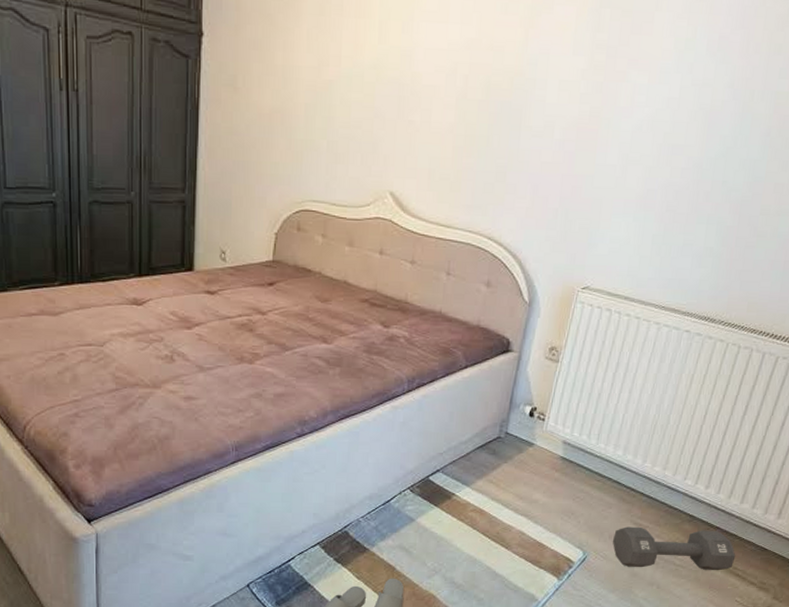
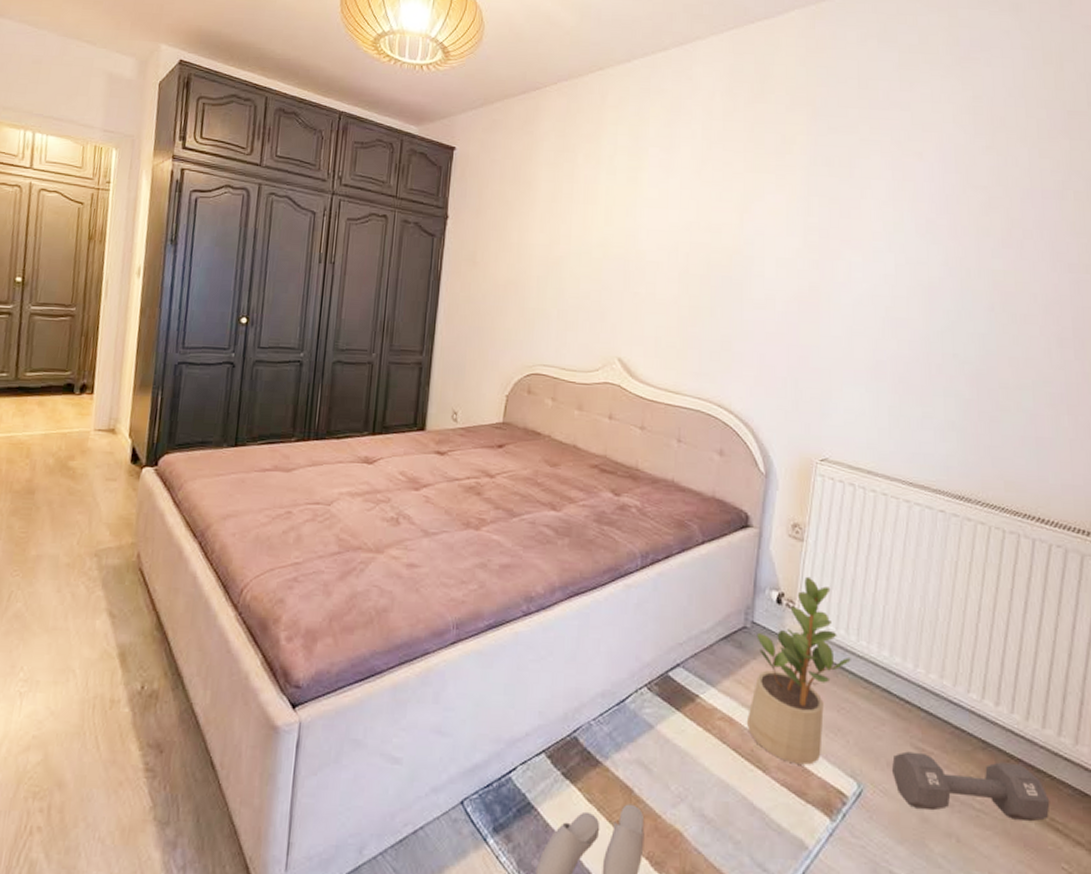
potted plant: none [494,392,590,541] -> present [746,576,851,765]

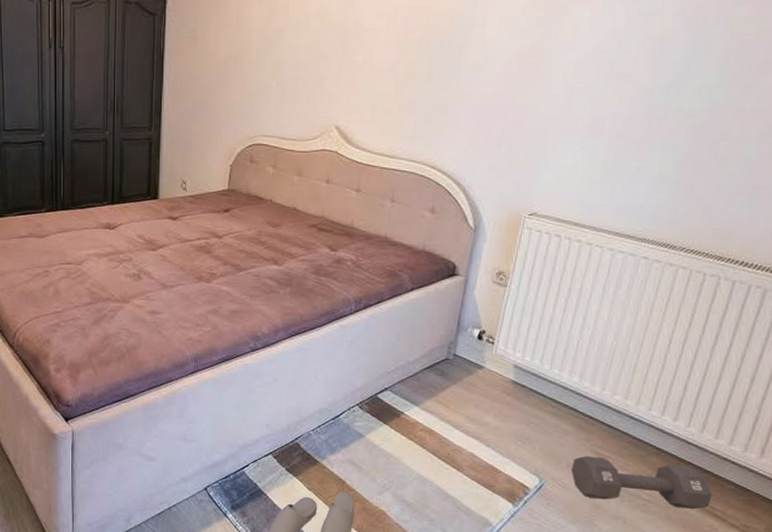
potted plant: present [746,576,851,765] -> none [444,316,543,465]

